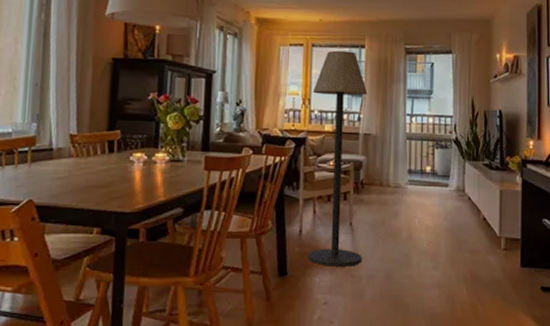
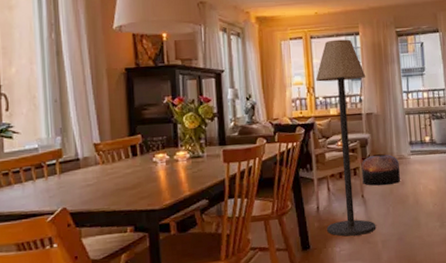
pouf: none [352,180,394,214] -> present [361,154,400,186]

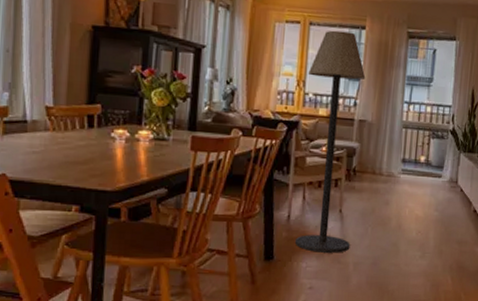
pouf: present [361,154,400,186] -> none [343,167,387,203]

